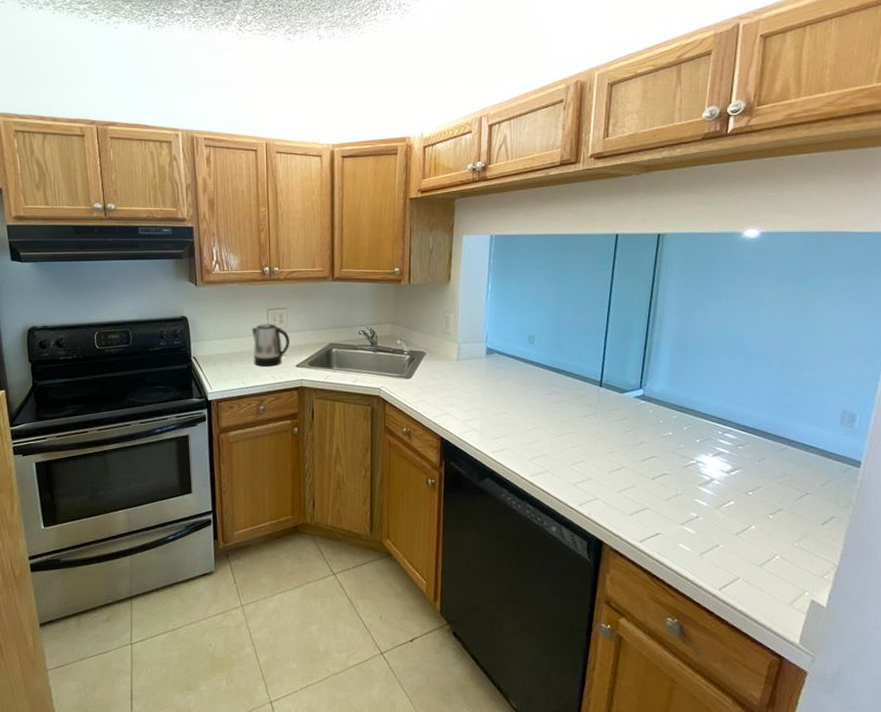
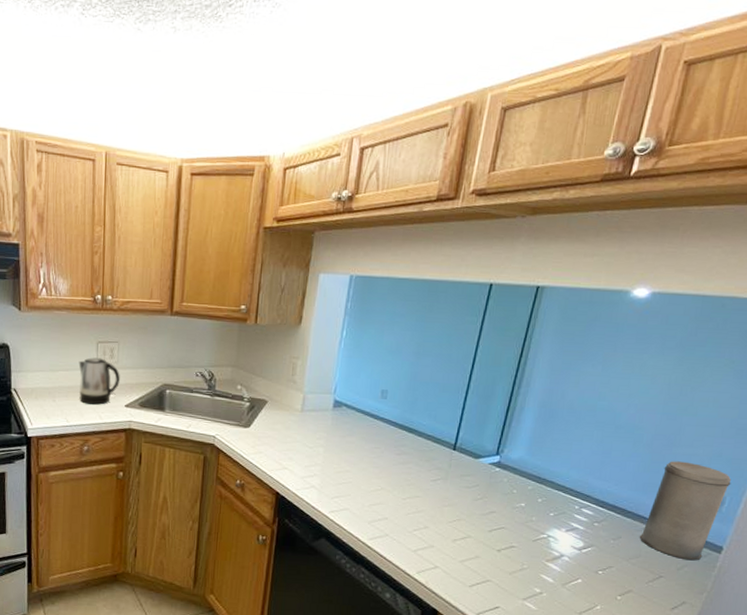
canister: none [782,383,859,476] -> present [639,461,732,561]

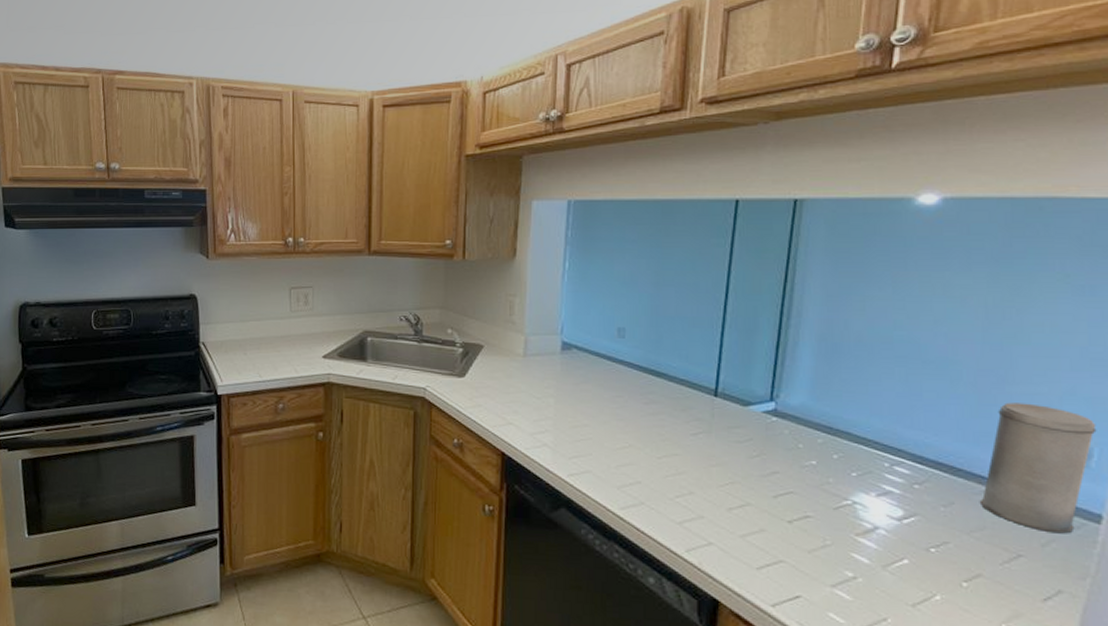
kettle: present [78,357,120,405] -> none [270,305,316,357]

